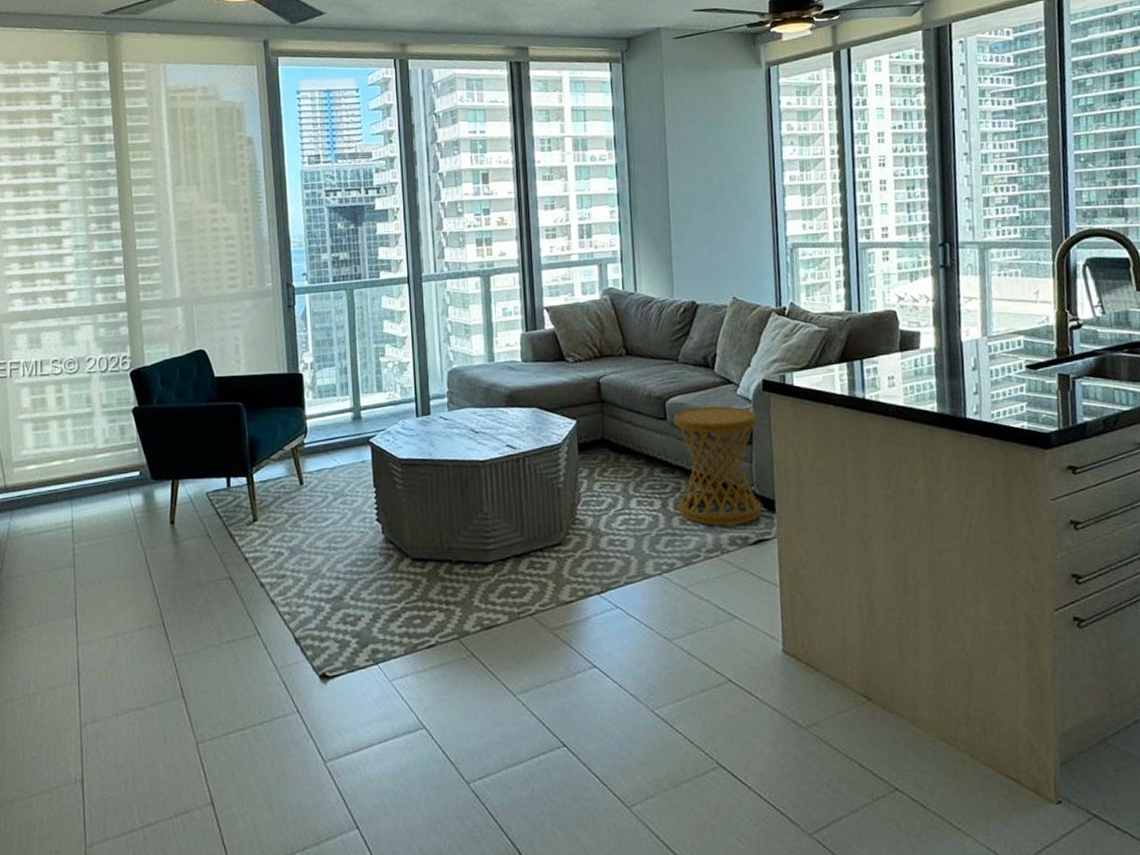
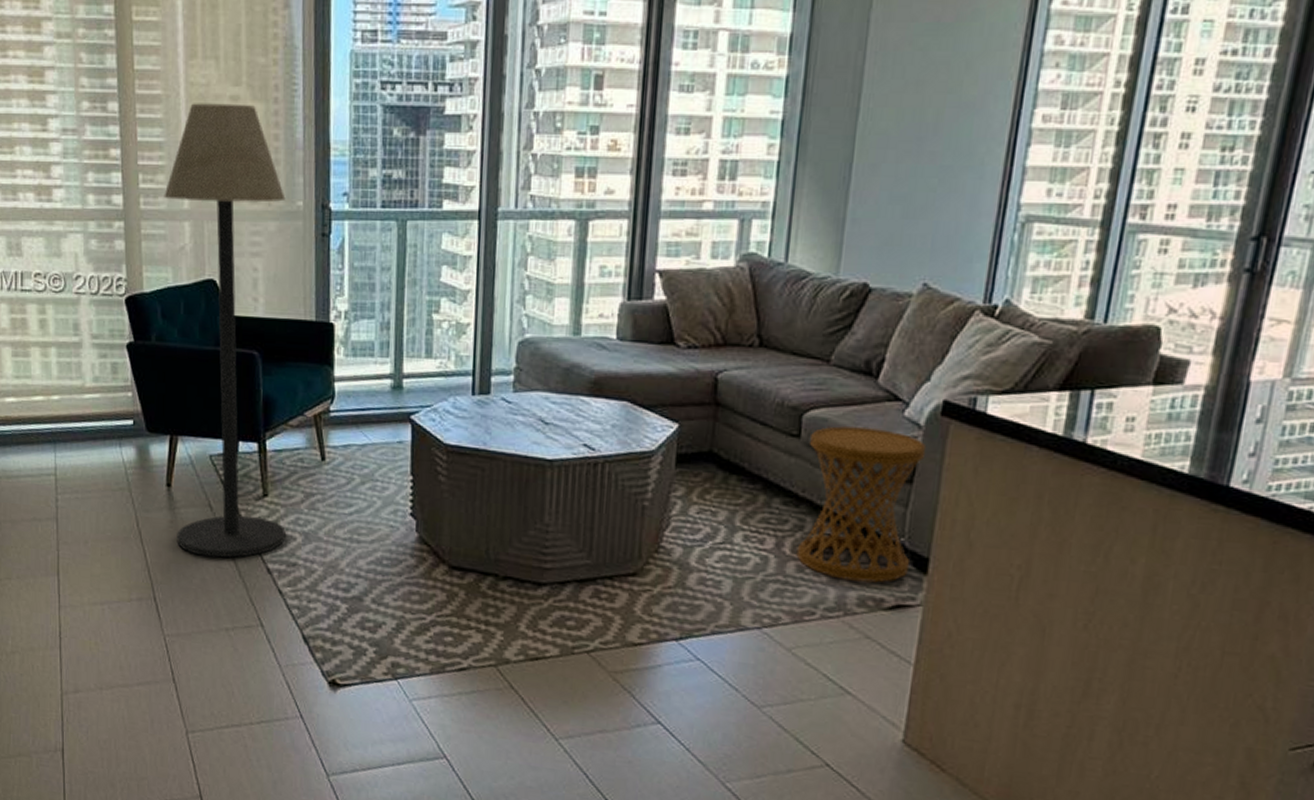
floor lamp: none [159,215,274,580] -> present [164,103,286,558]

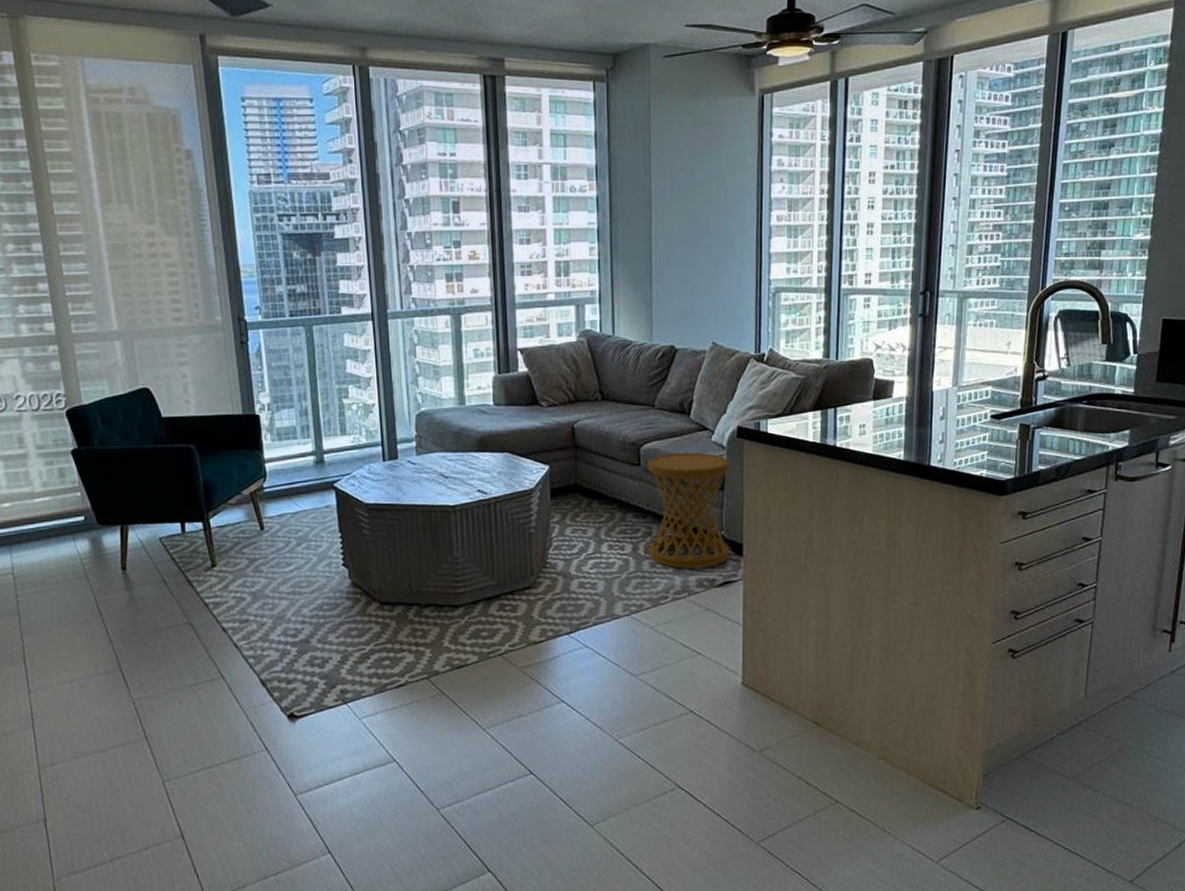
floor lamp: present [164,103,286,558] -> none [93,239,236,626]

